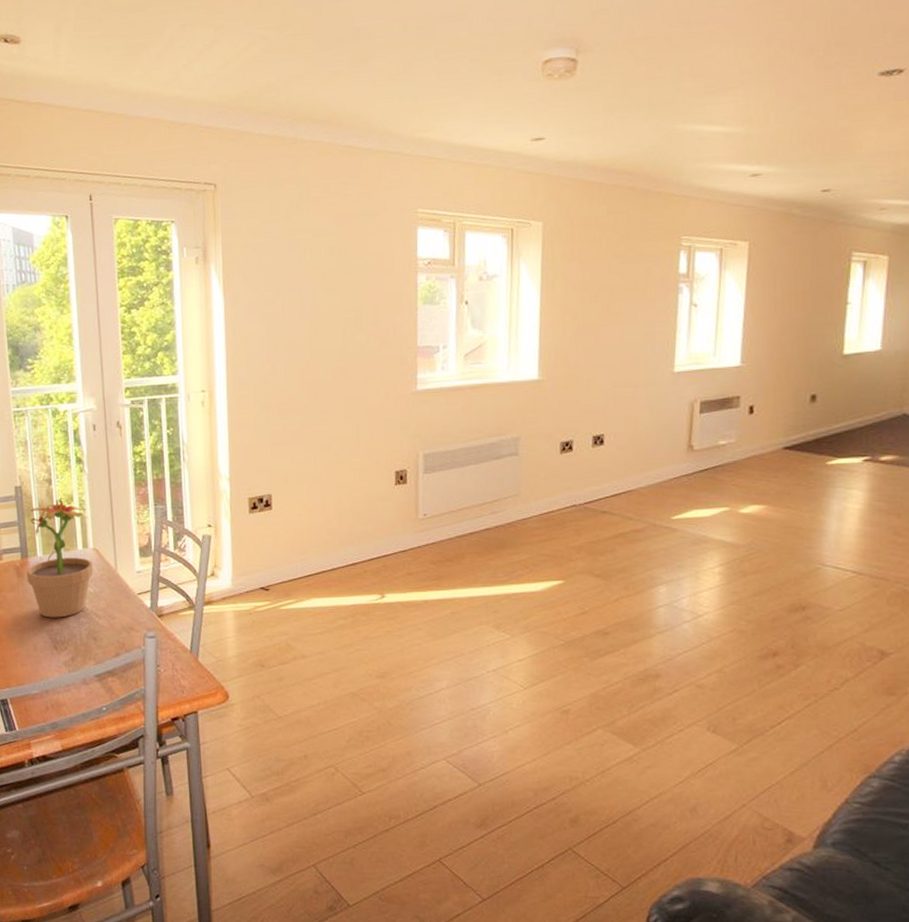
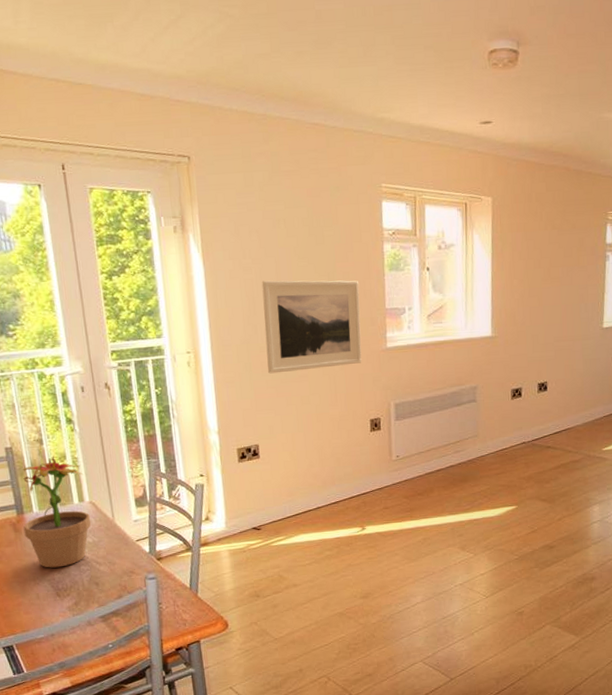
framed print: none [283,314,389,417] -> present [261,280,362,374]

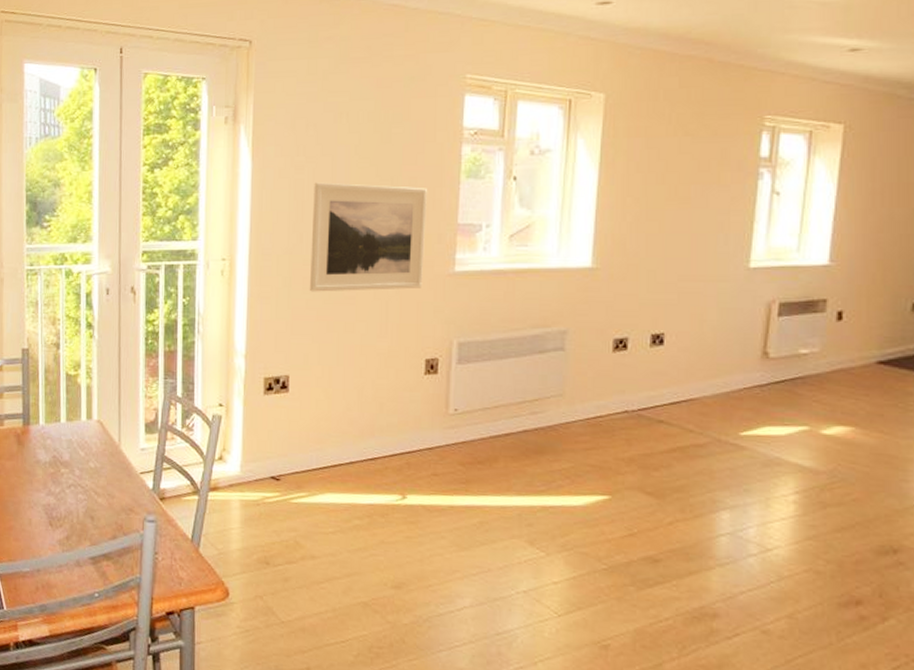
potted plant: present [22,456,92,568] -> none [27,363,96,492]

